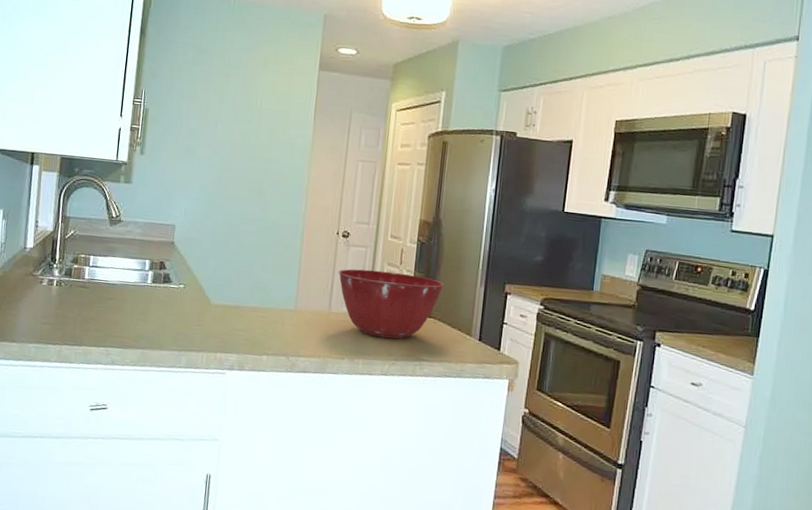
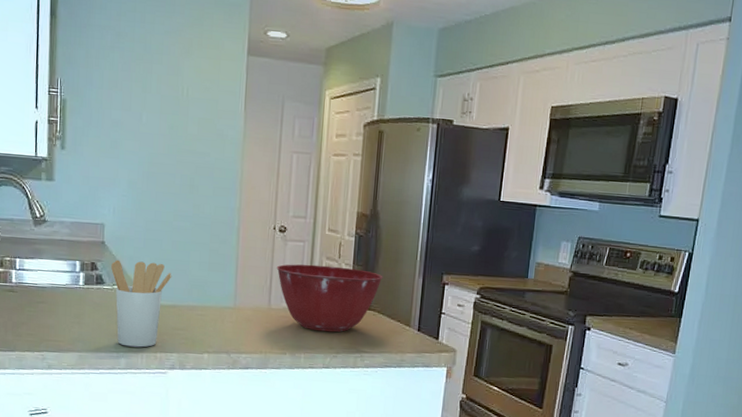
utensil holder: none [179,259,237,347] -> present [111,259,172,348]

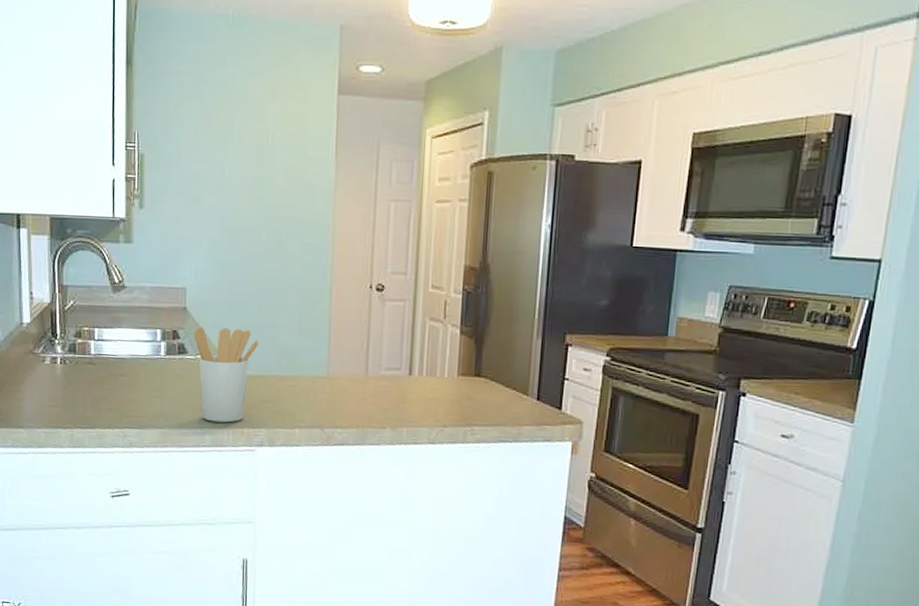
mixing bowl: present [276,264,383,332] -> none [374,326,496,403]

